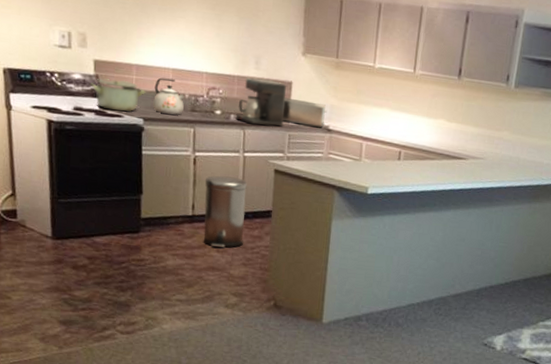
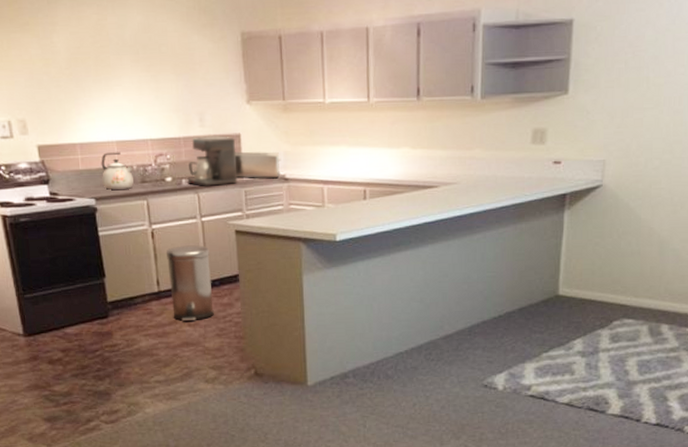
saucepan: present [88,78,146,112] -> none [36,161,93,195]

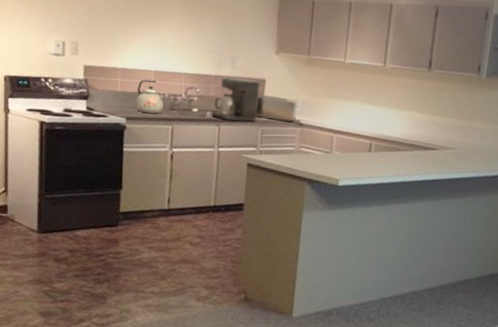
pedal bin: present [165,245,214,322] -> none [177,170,221,241]

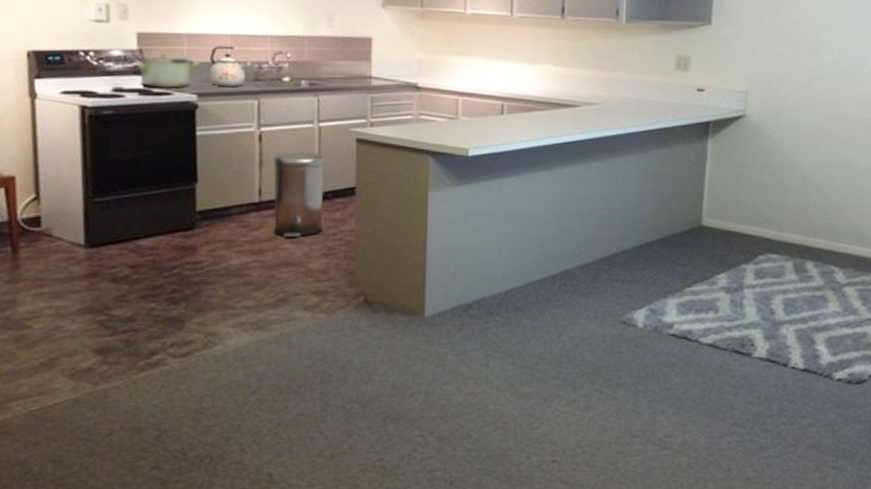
saucepan: none [78,82,129,112] -> present [130,52,199,88]
pedal bin: none [177,170,221,241] -> present [273,152,324,238]
coffee maker: present [211,77,261,122] -> none [307,36,366,91]
toaster: present [255,94,299,123] -> none [362,55,415,87]

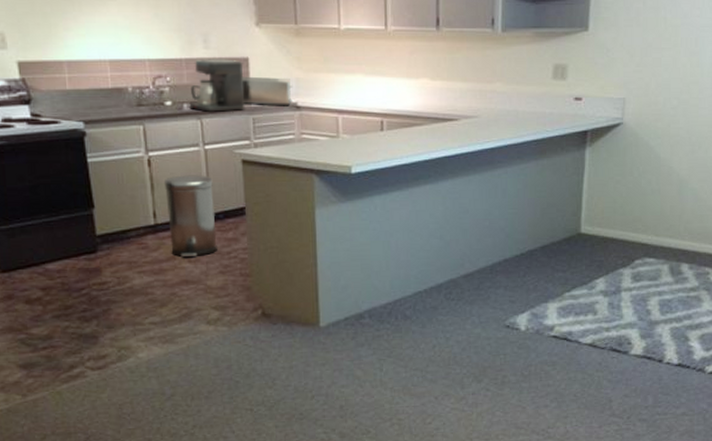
saucepan: present [130,52,199,88] -> none [15,80,82,117]
kettle: present [208,46,246,87] -> none [91,72,128,114]
coffee maker: none [307,36,366,91] -> present [189,57,245,113]
toaster: none [362,55,415,87] -> present [242,76,293,106]

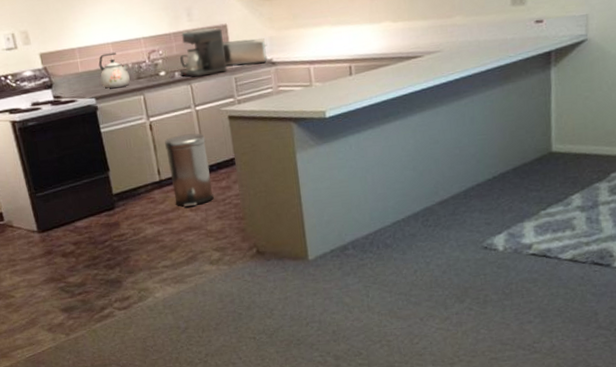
kettle: none [91,72,128,114] -> present [98,52,130,89]

